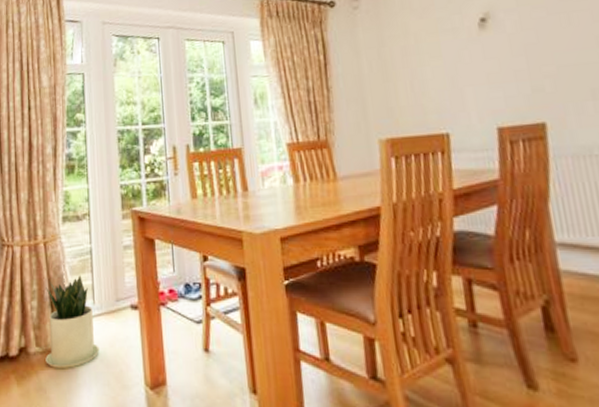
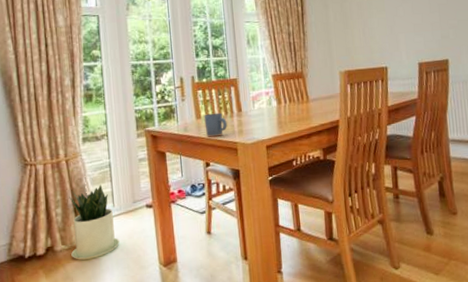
mug: none [201,191,230,223] -> present [204,112,227,137]

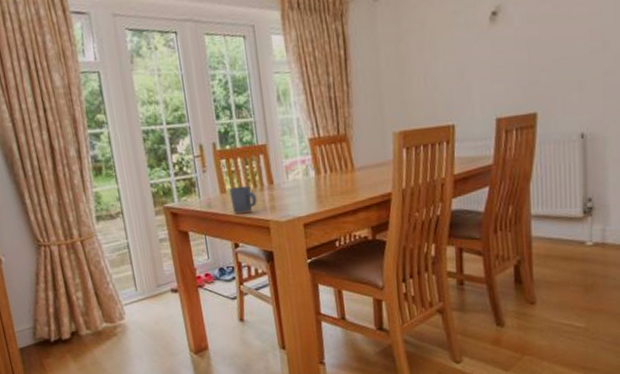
planter: present [69,185,120,260] -> none [88,267,146,345]

